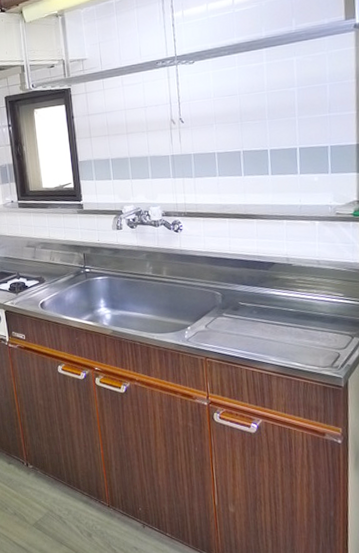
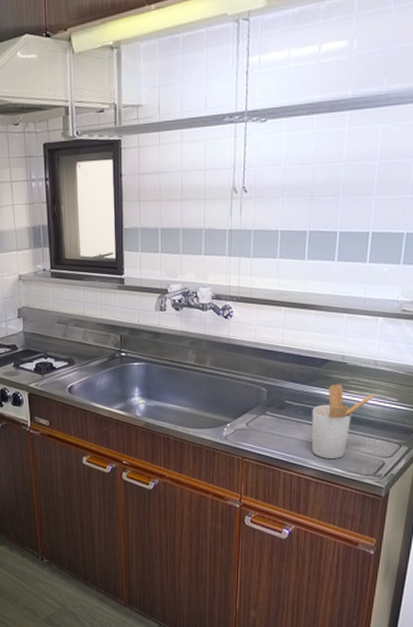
utensil holder: none [265,284,321,354] -> present [311,385,374,458]

